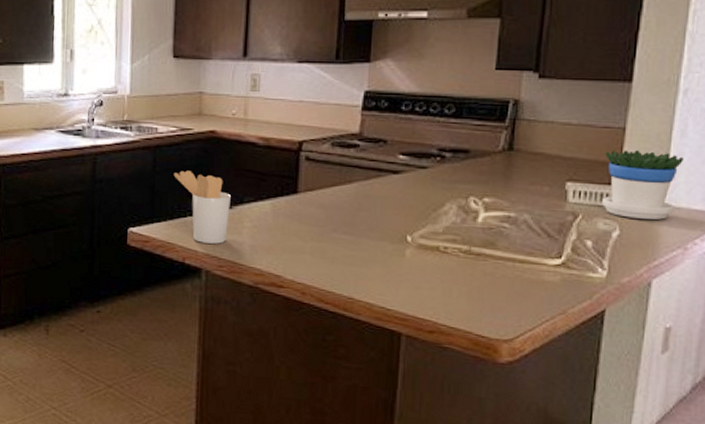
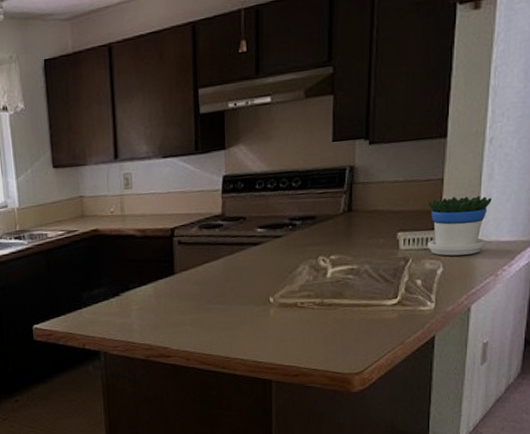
utensil holder: present [174,170,231,244] -> none [66,268,119,329]

